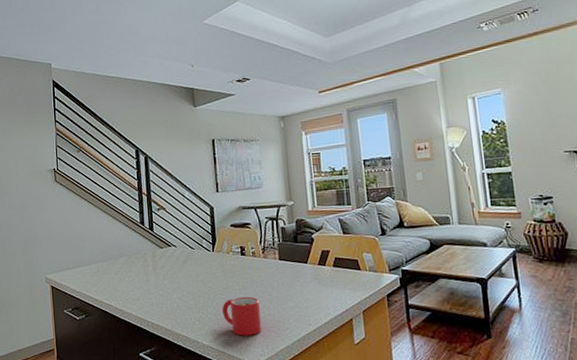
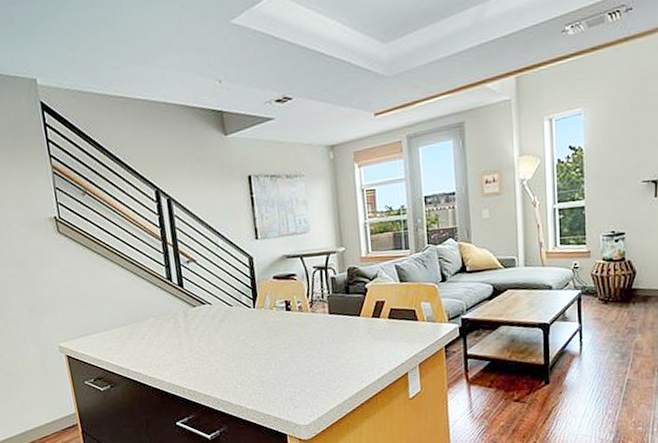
mug: present [221,296,261,336] -> none [266,355,310,397]

